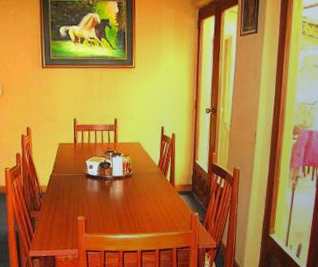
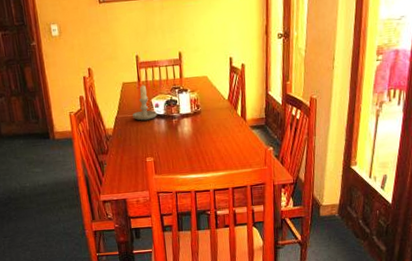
candle: none [67,146,91,180] -> present [132,84,158,121]

